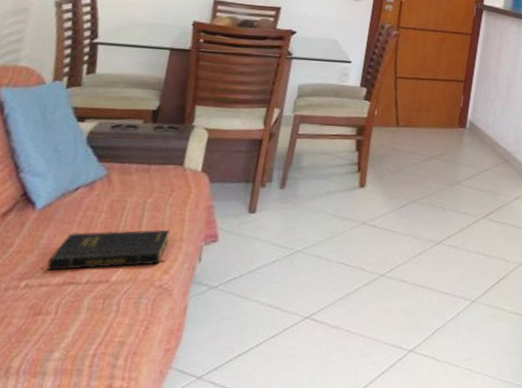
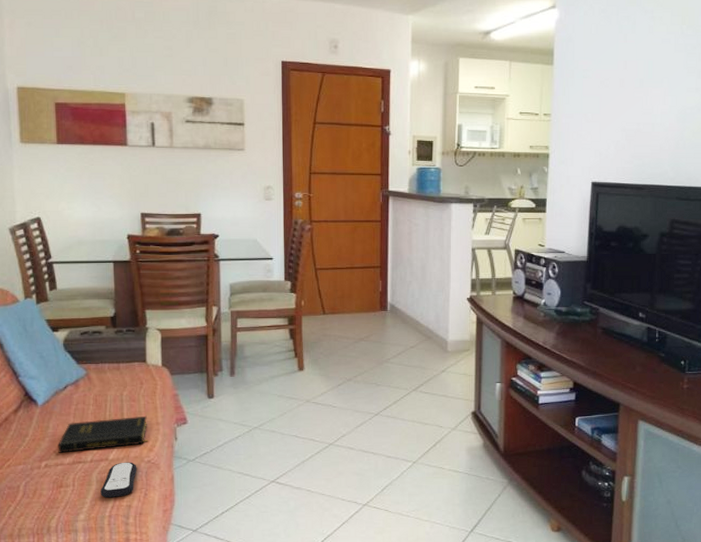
remote control: none [88,285,144,332] -> present [100,462,137,498]

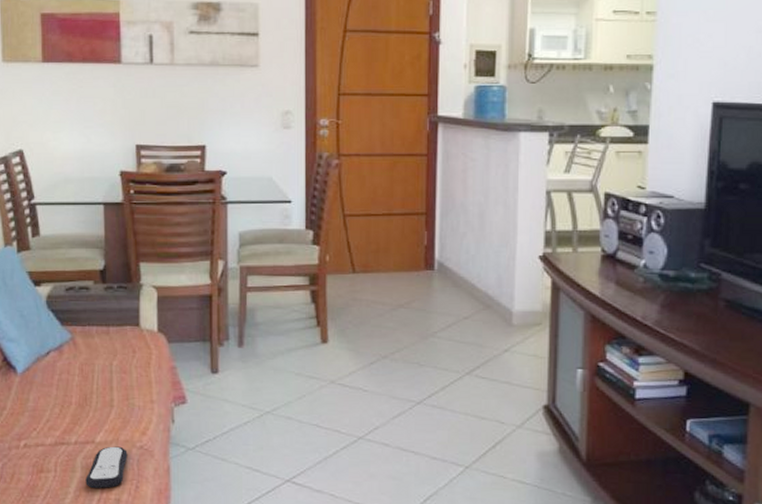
book: present [58,415,149,453] -> none [38,391,141,432]

